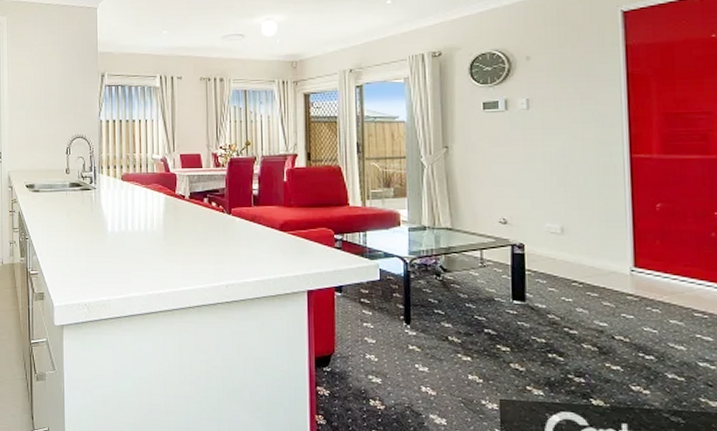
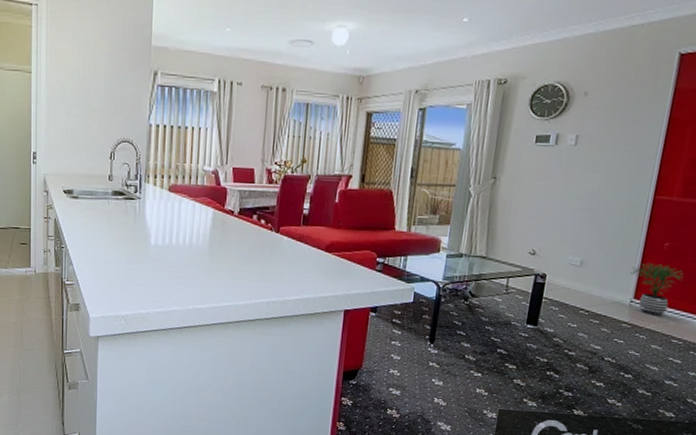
potted plant: none [623,227,690,286] -> present [630,263,684,316]

